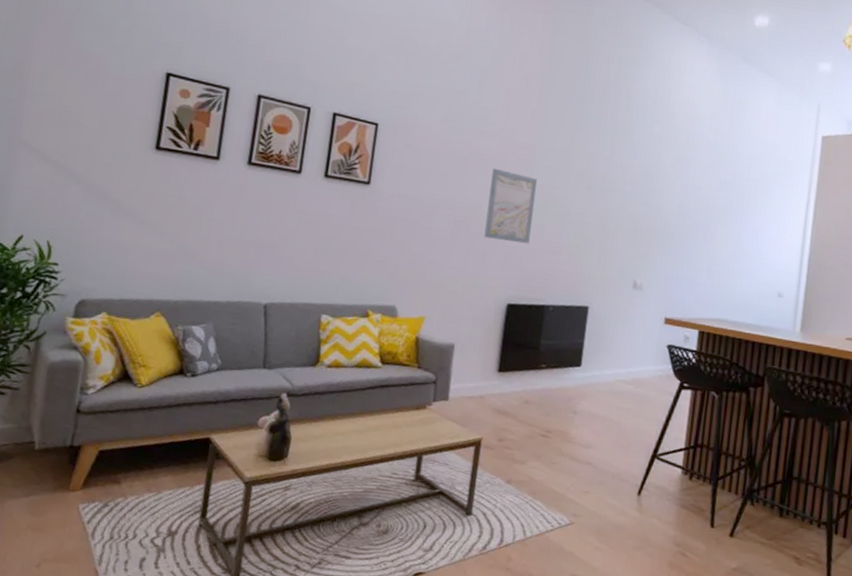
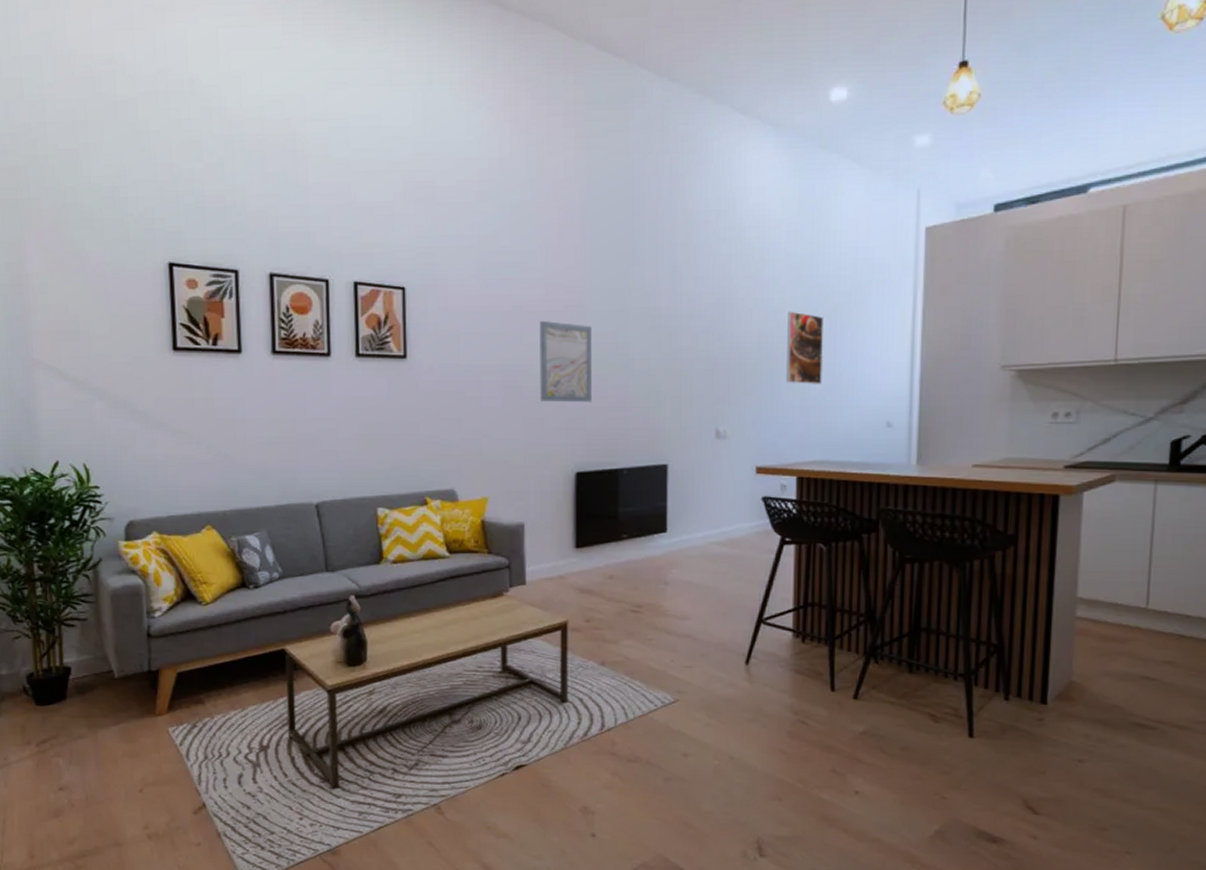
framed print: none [697,188,733,254] -> present [785,311,823,384]

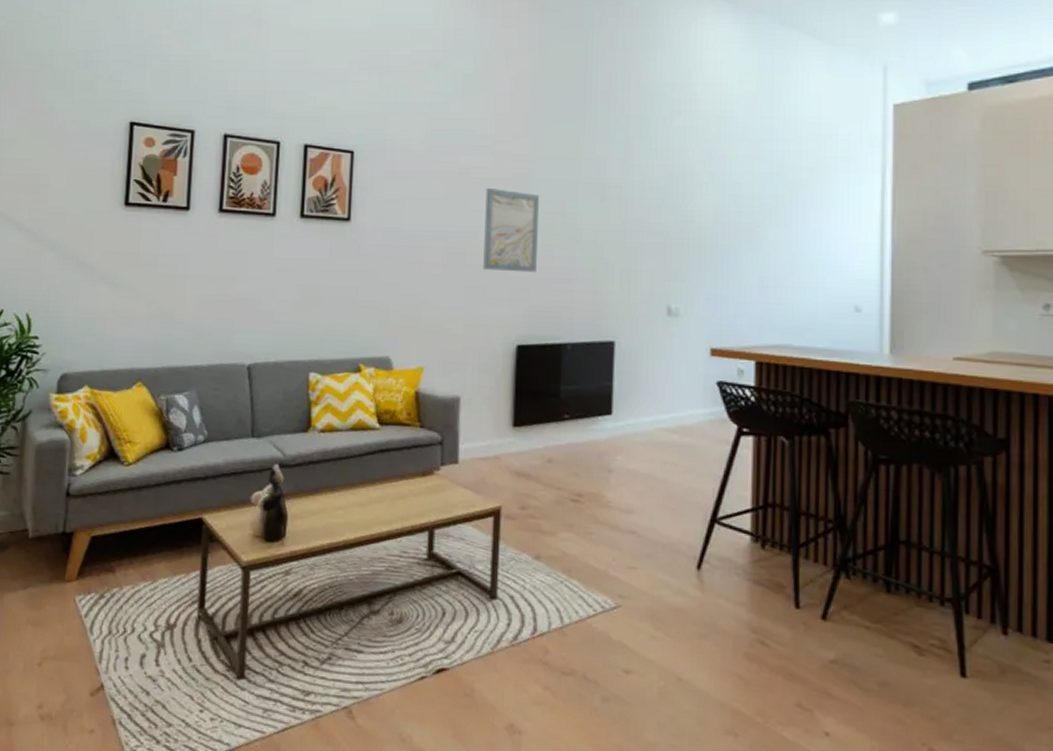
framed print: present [785,311,823,384] -> none [743,186,784,263]

